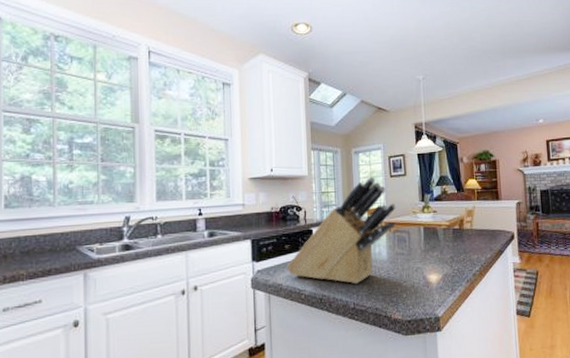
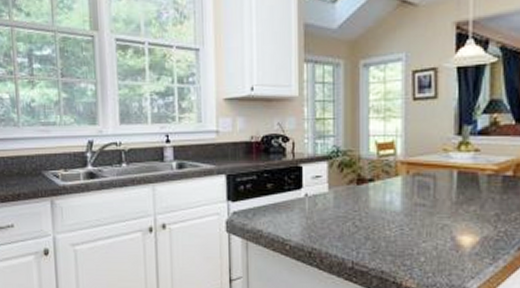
knife block: present [287,176,397,285] -> none [269,98,420,239]

